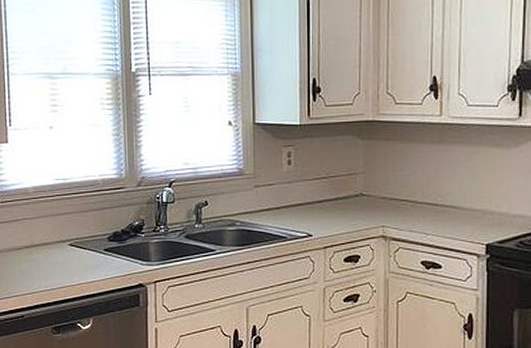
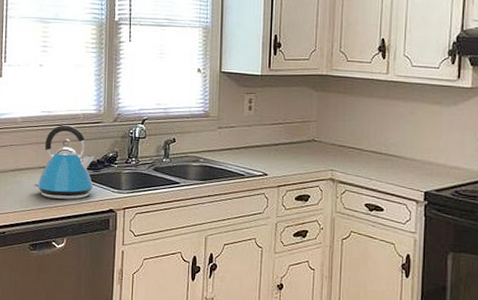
kettle: none [51,193,119,277] -> present [33,125,94,200]

